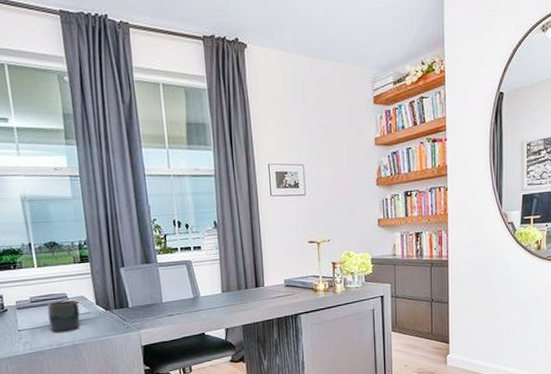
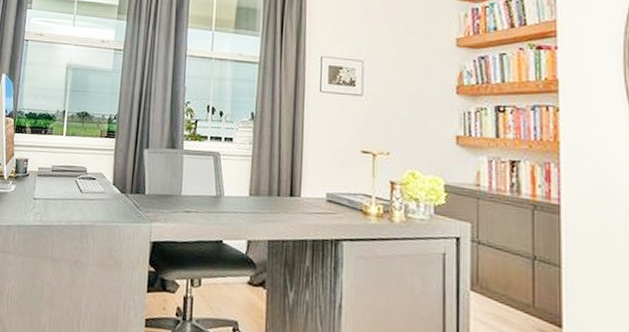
mug: present [47,300,81,334] -> none [63,174,96,211]

